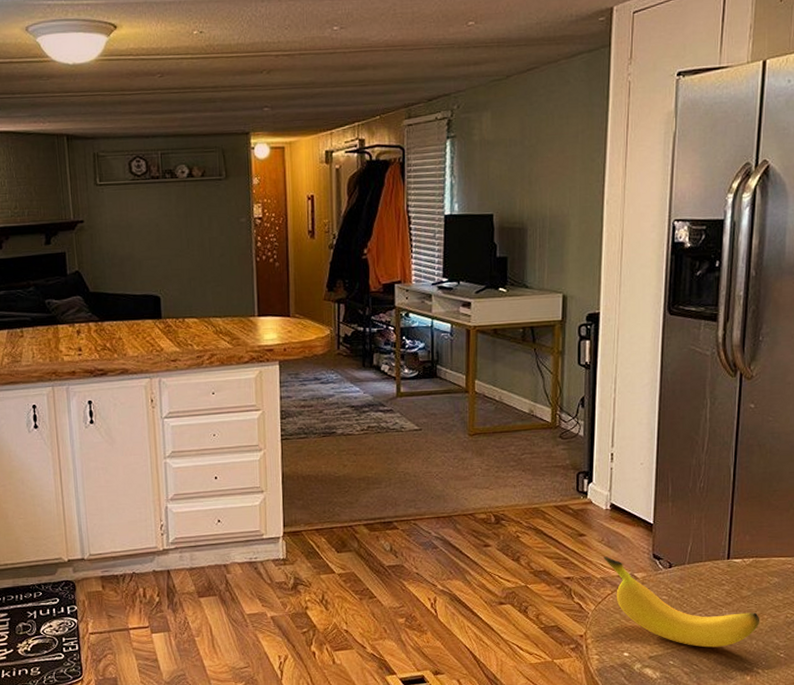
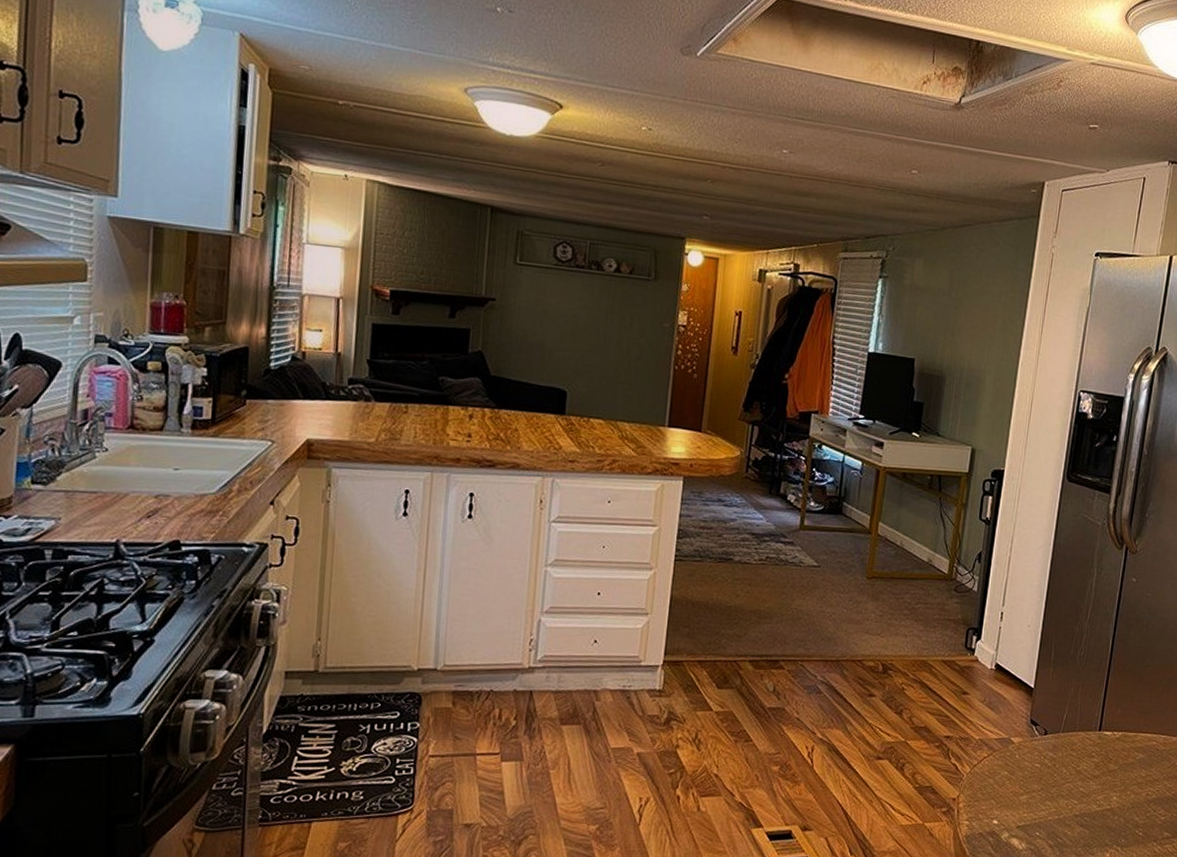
banana: present [604,556,760,648] -> none [984,717,1124,821]

